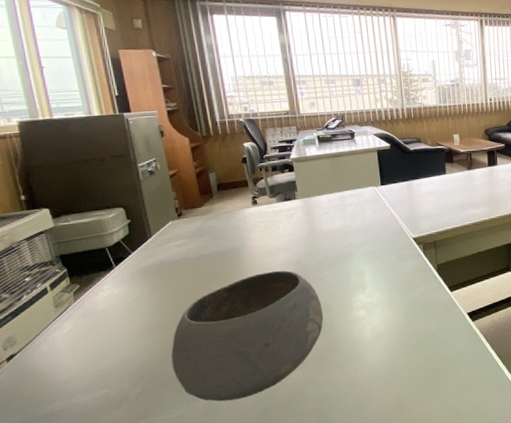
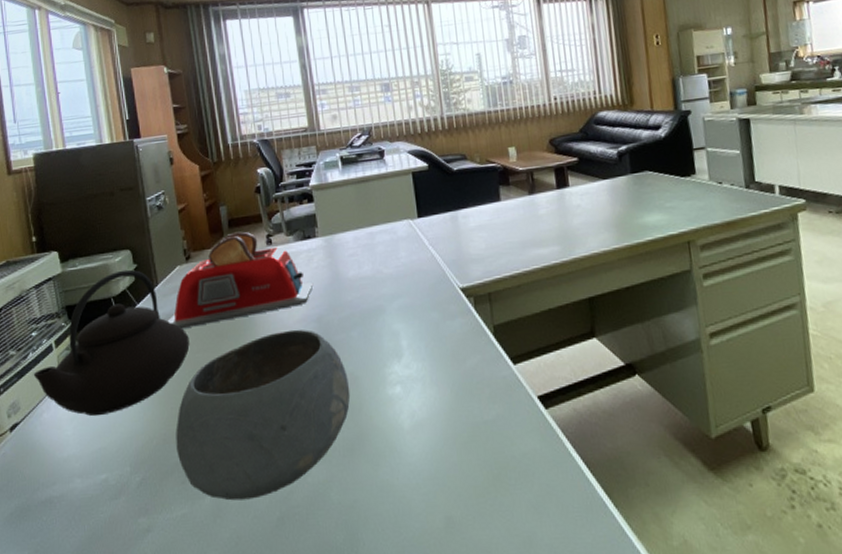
teapot: none [28,224,183,345] -> present [33,269,190,417]
toaster: none [161,193,293,273] -> present [167,231,313,329]

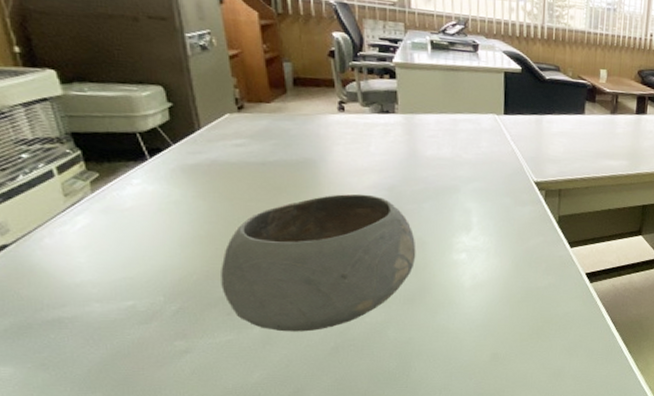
teapot: present [33,269,190,417] -> none [26,106,240,248]
toaster: present [167,231,313,329] -> none [212,91,387,177]

